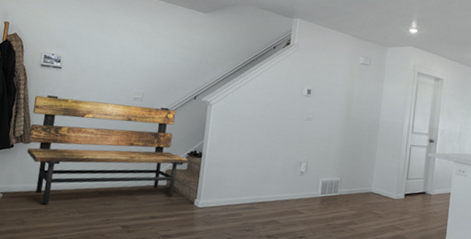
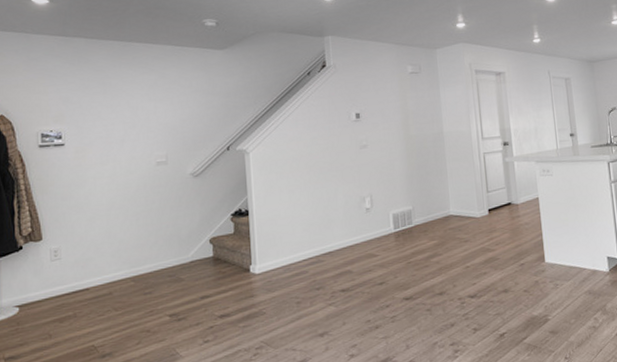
bench: present [27,95,189,204] -> none [38,166,234,309]

